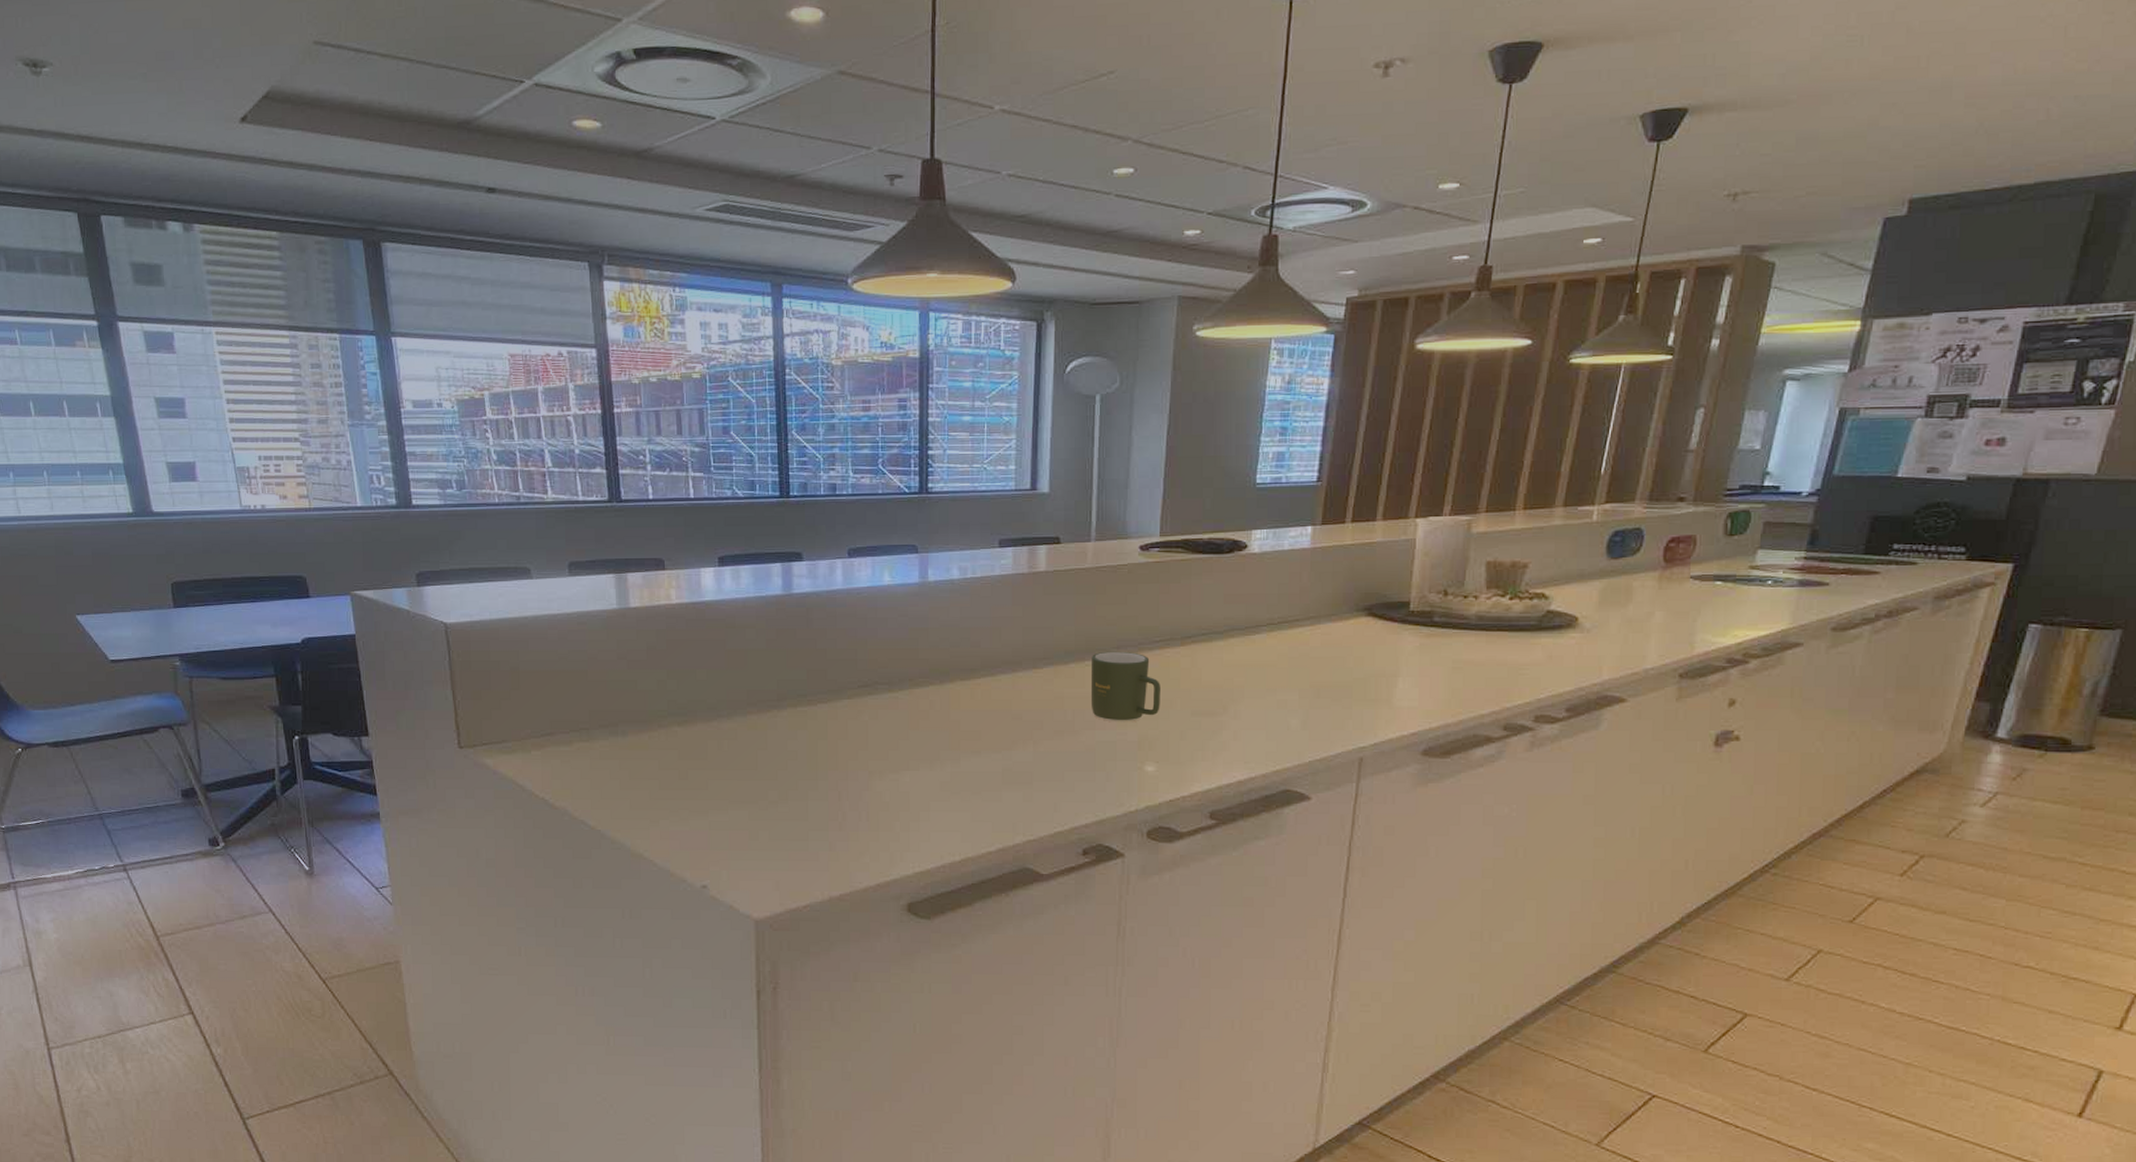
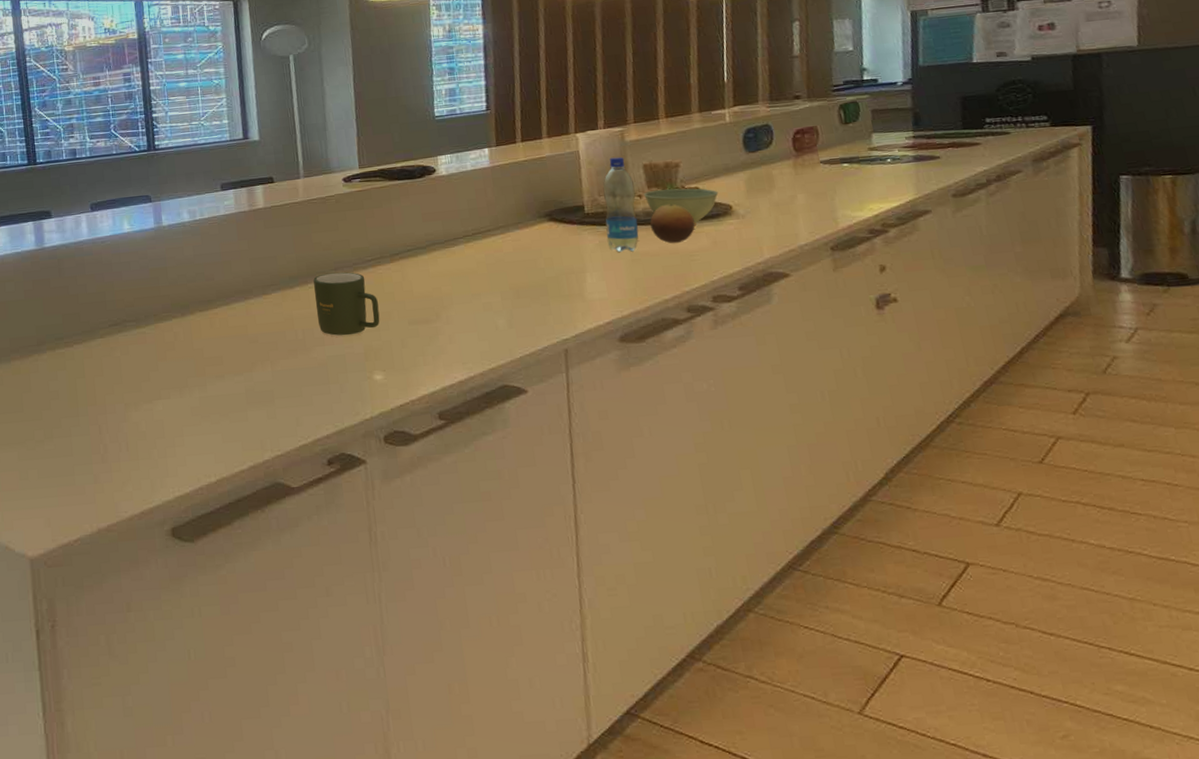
bottle: none [1429,550,1471,660] -> present [603,157,639,253]
fruit: none [1480,609,1532,654] -> present [649,203,695,244]
bowl: none [1481,591,1566,637] -> present [644,188,719,226]

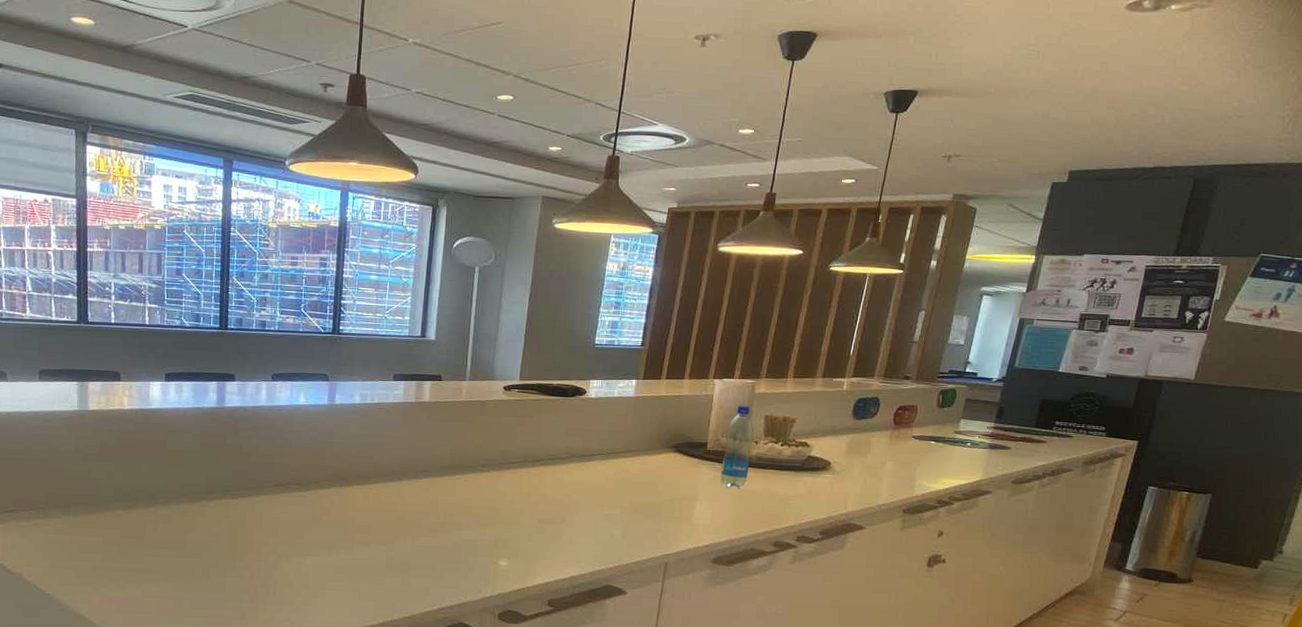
mug: present [313,272,380,338] -> none [459,468,515,526]
bowl: present [644,188,719,226] -> none [760,439,823,475]
fruit: present [649,203,695,244] -> none [759,453,797,488]

